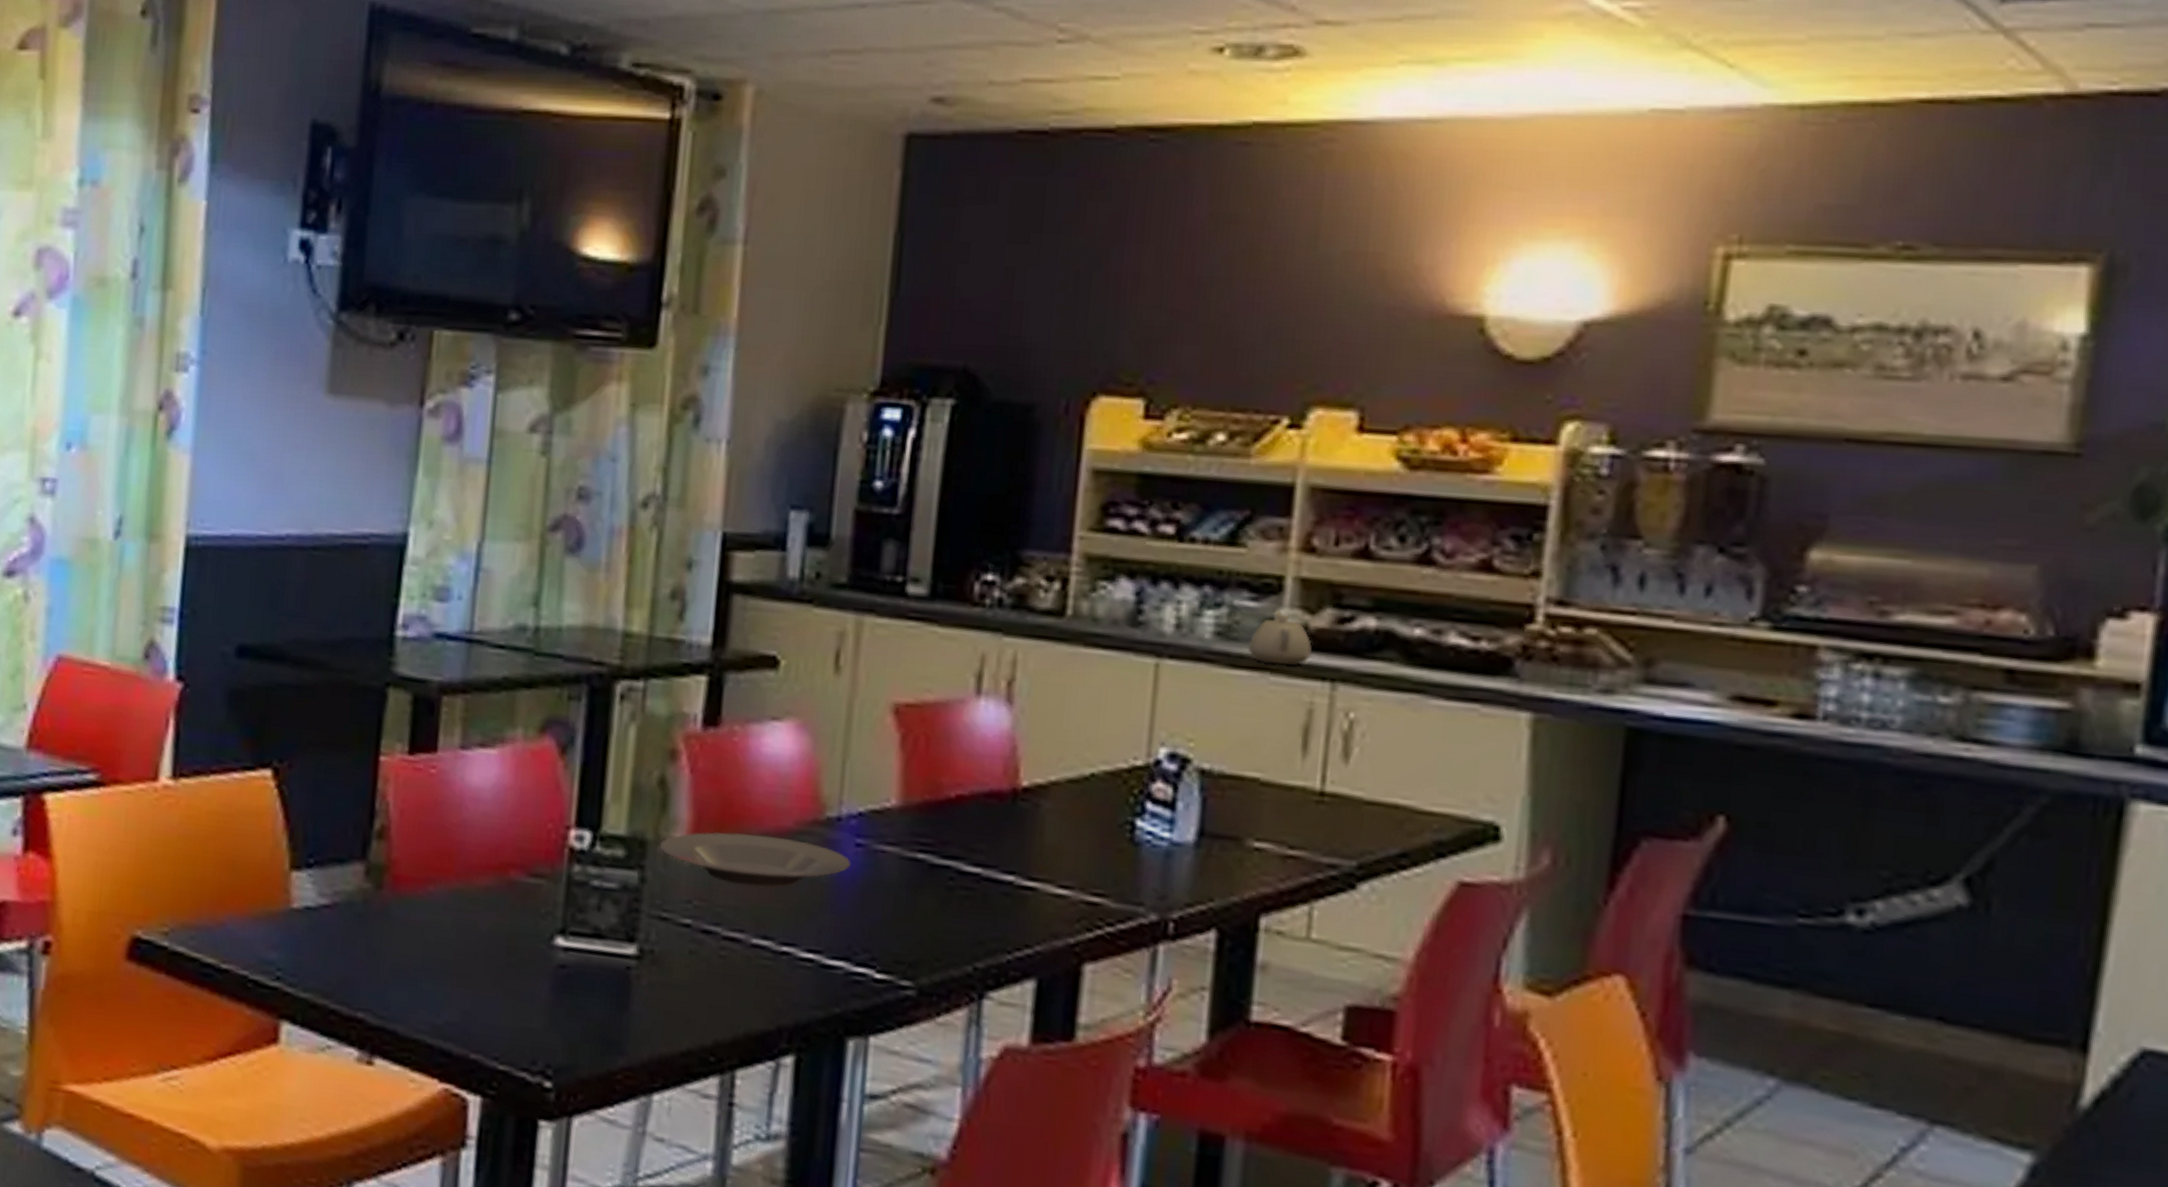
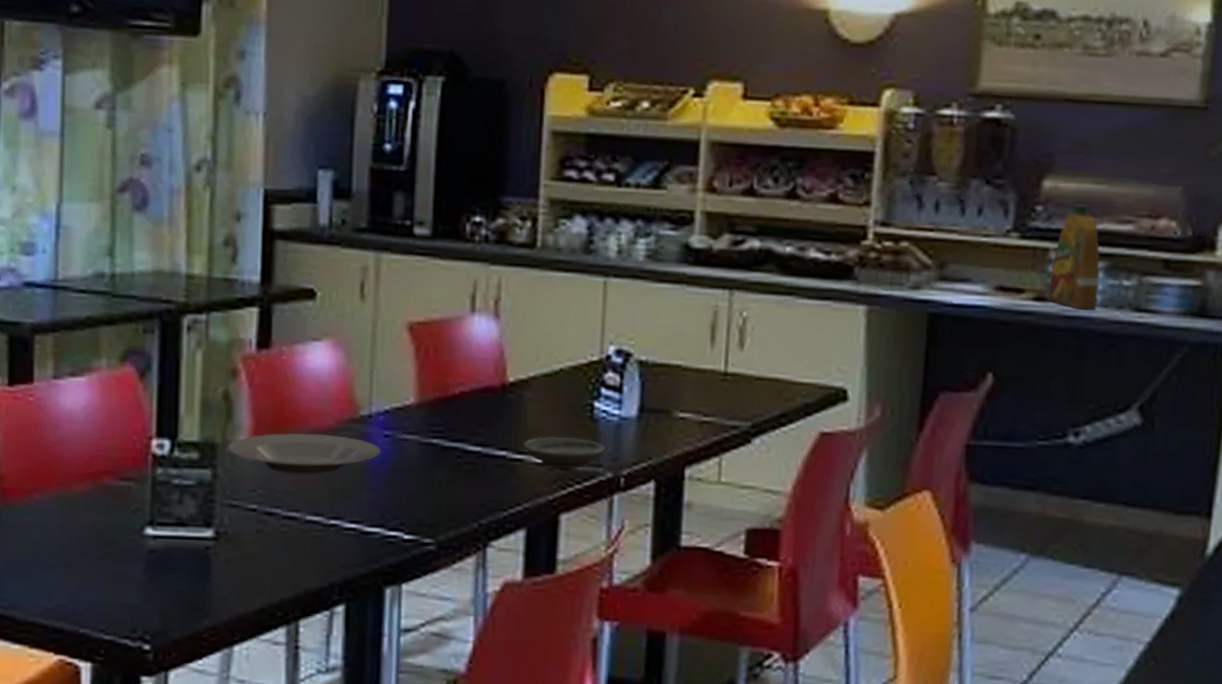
saucer: none [1036,860,1150,907] -> present [522,436,606,470]
teapot: present [1248,610,1313,665] -> none [670,237,716,278]
juice bottle: none [1813,585,1901,736] -> present [1047,204,1100,310]

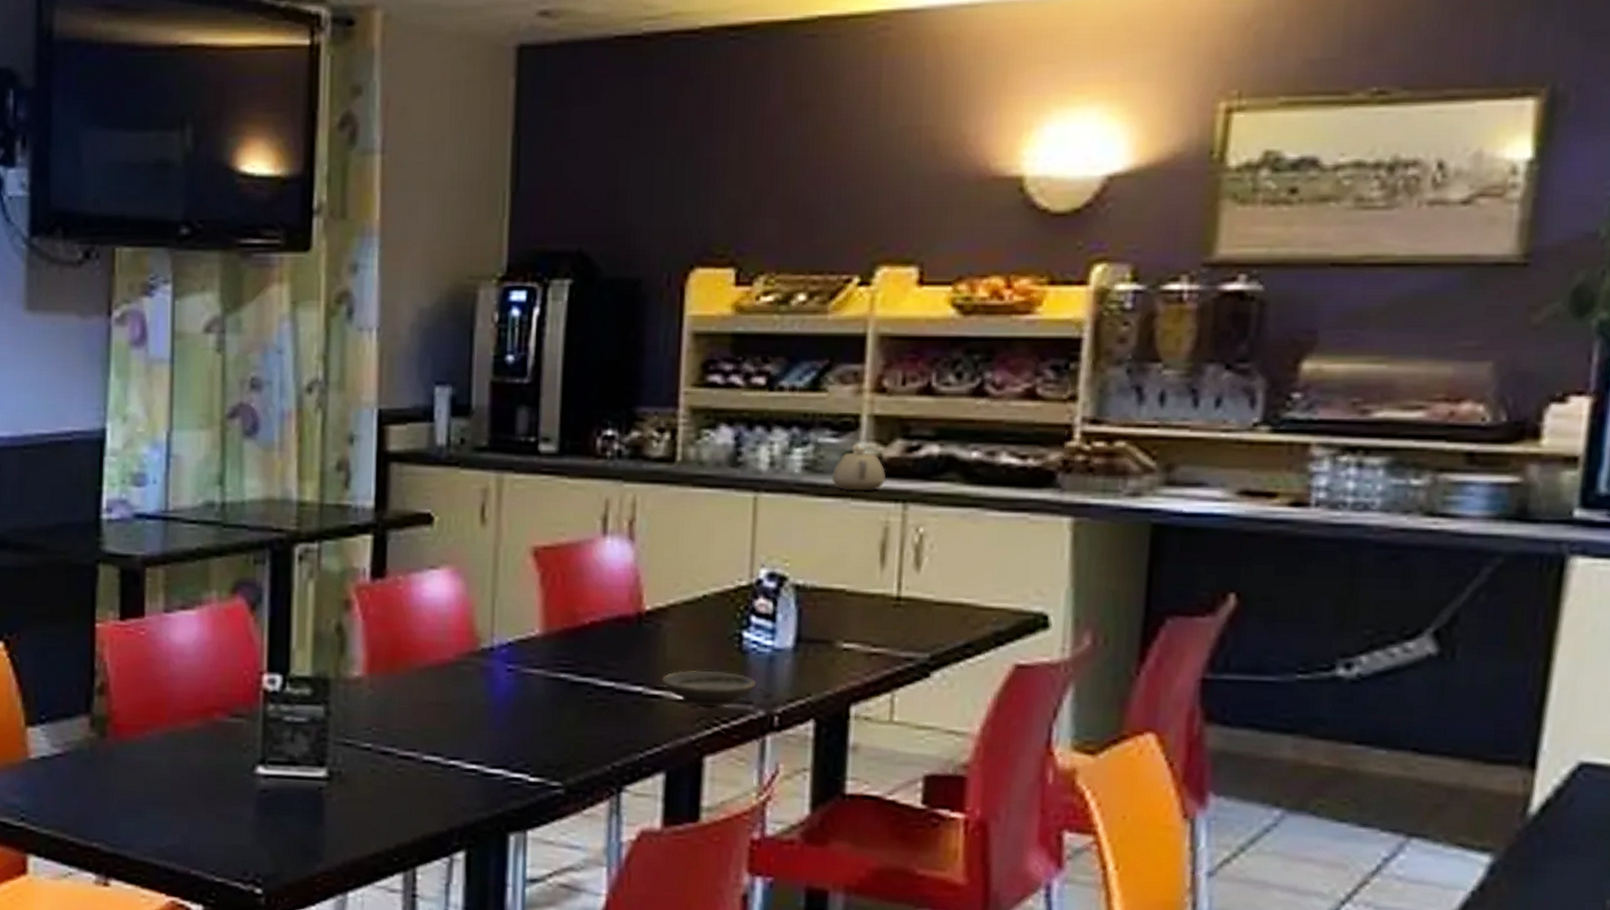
plate: present [228,432,381,475] -> none [341,667,504,712]
teapot: none [670,237,716,278] -> present [831,444,887,491]
juice bottle: present [1047,204,1100,310] -> none [1307,389,1380,516]

